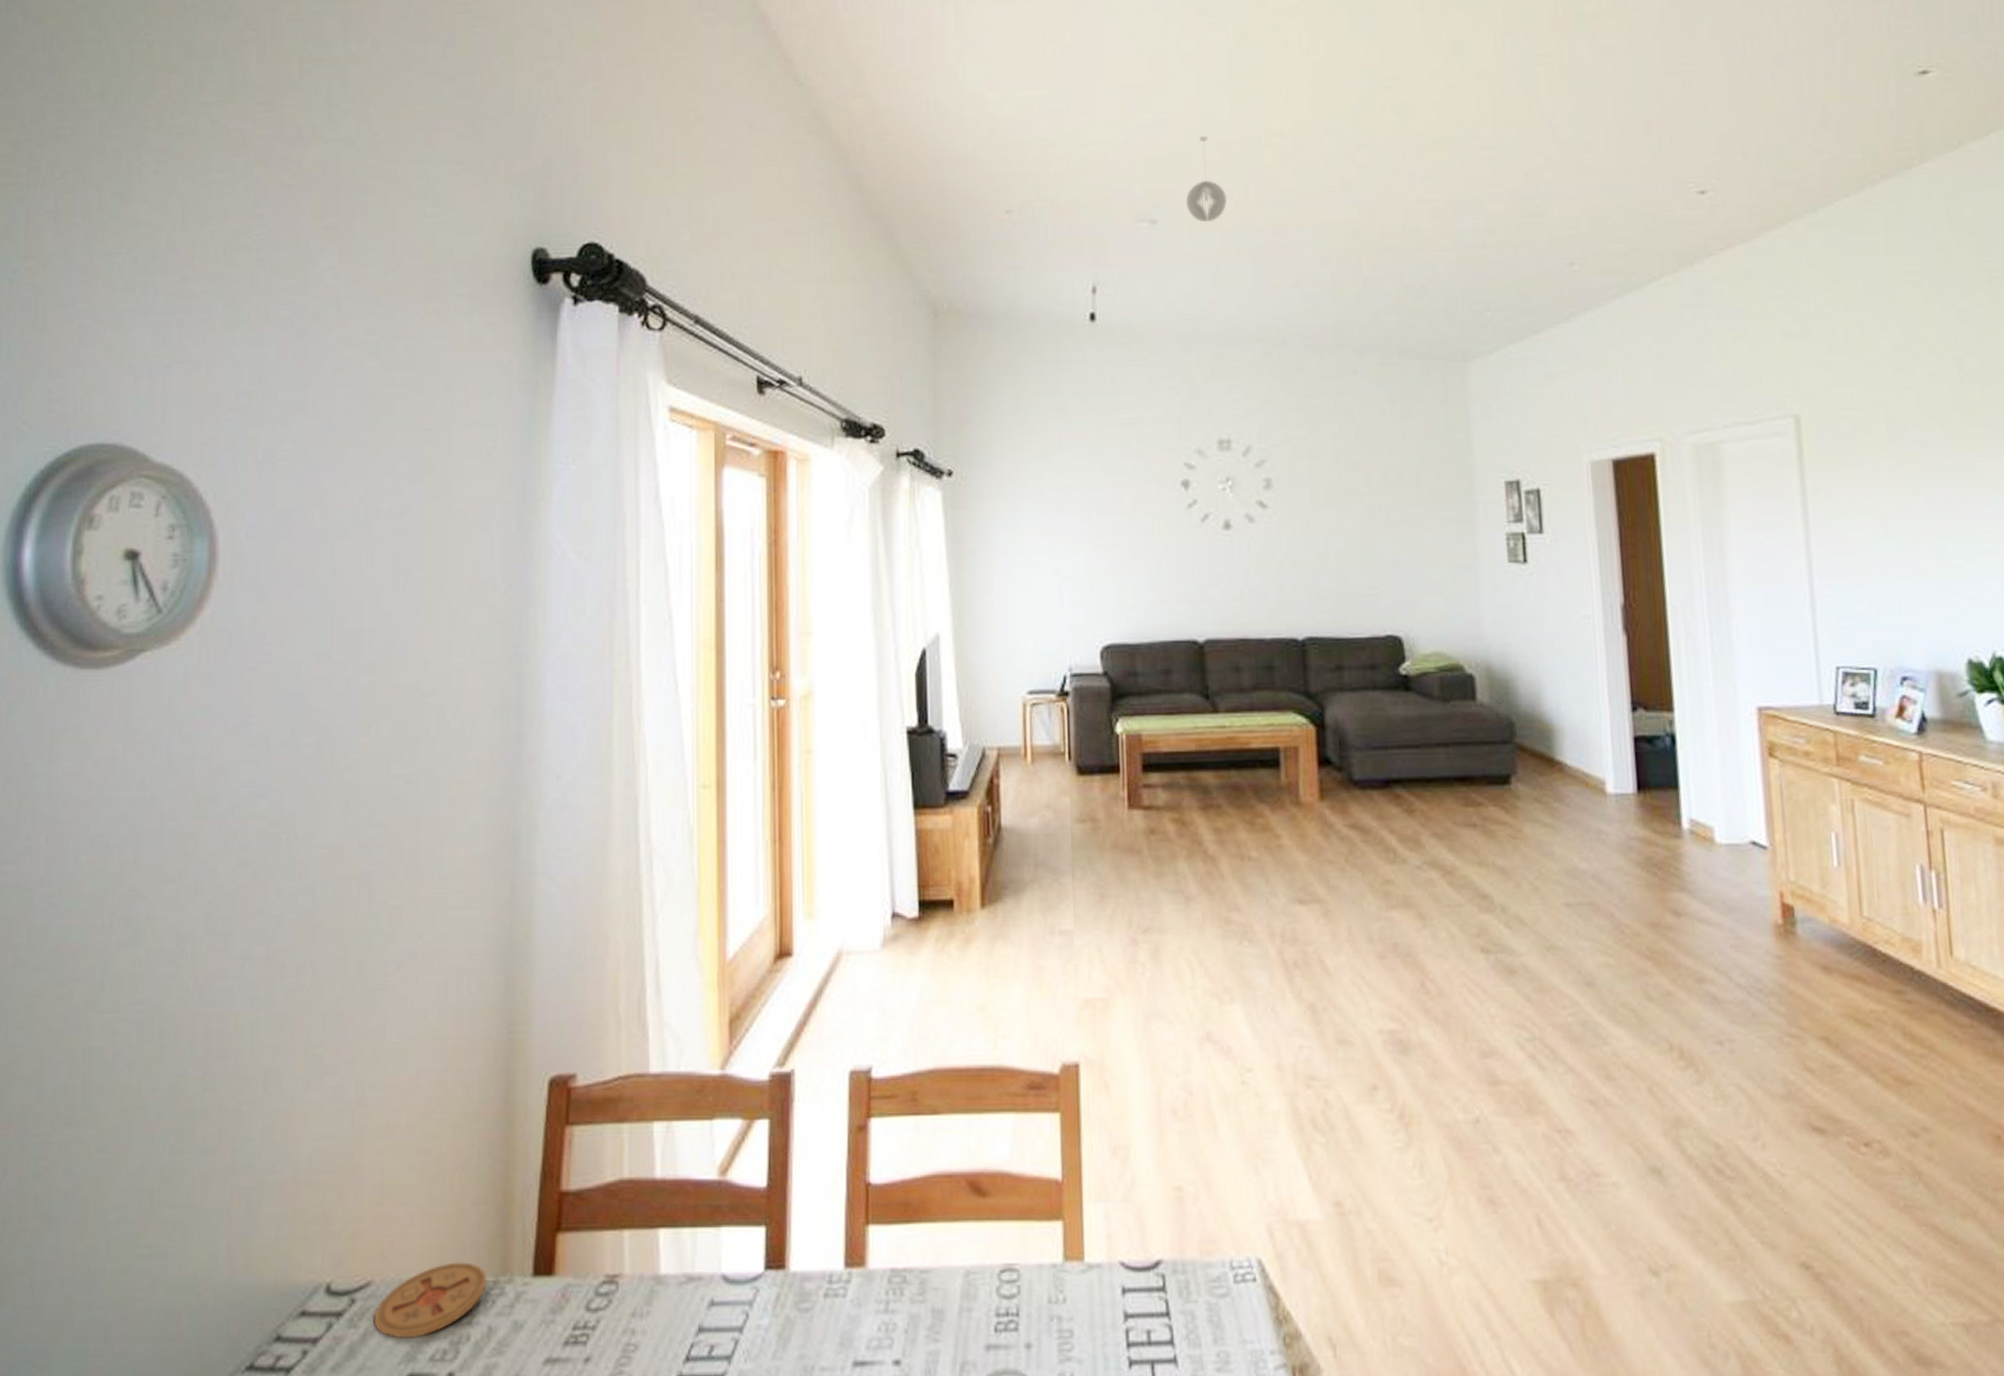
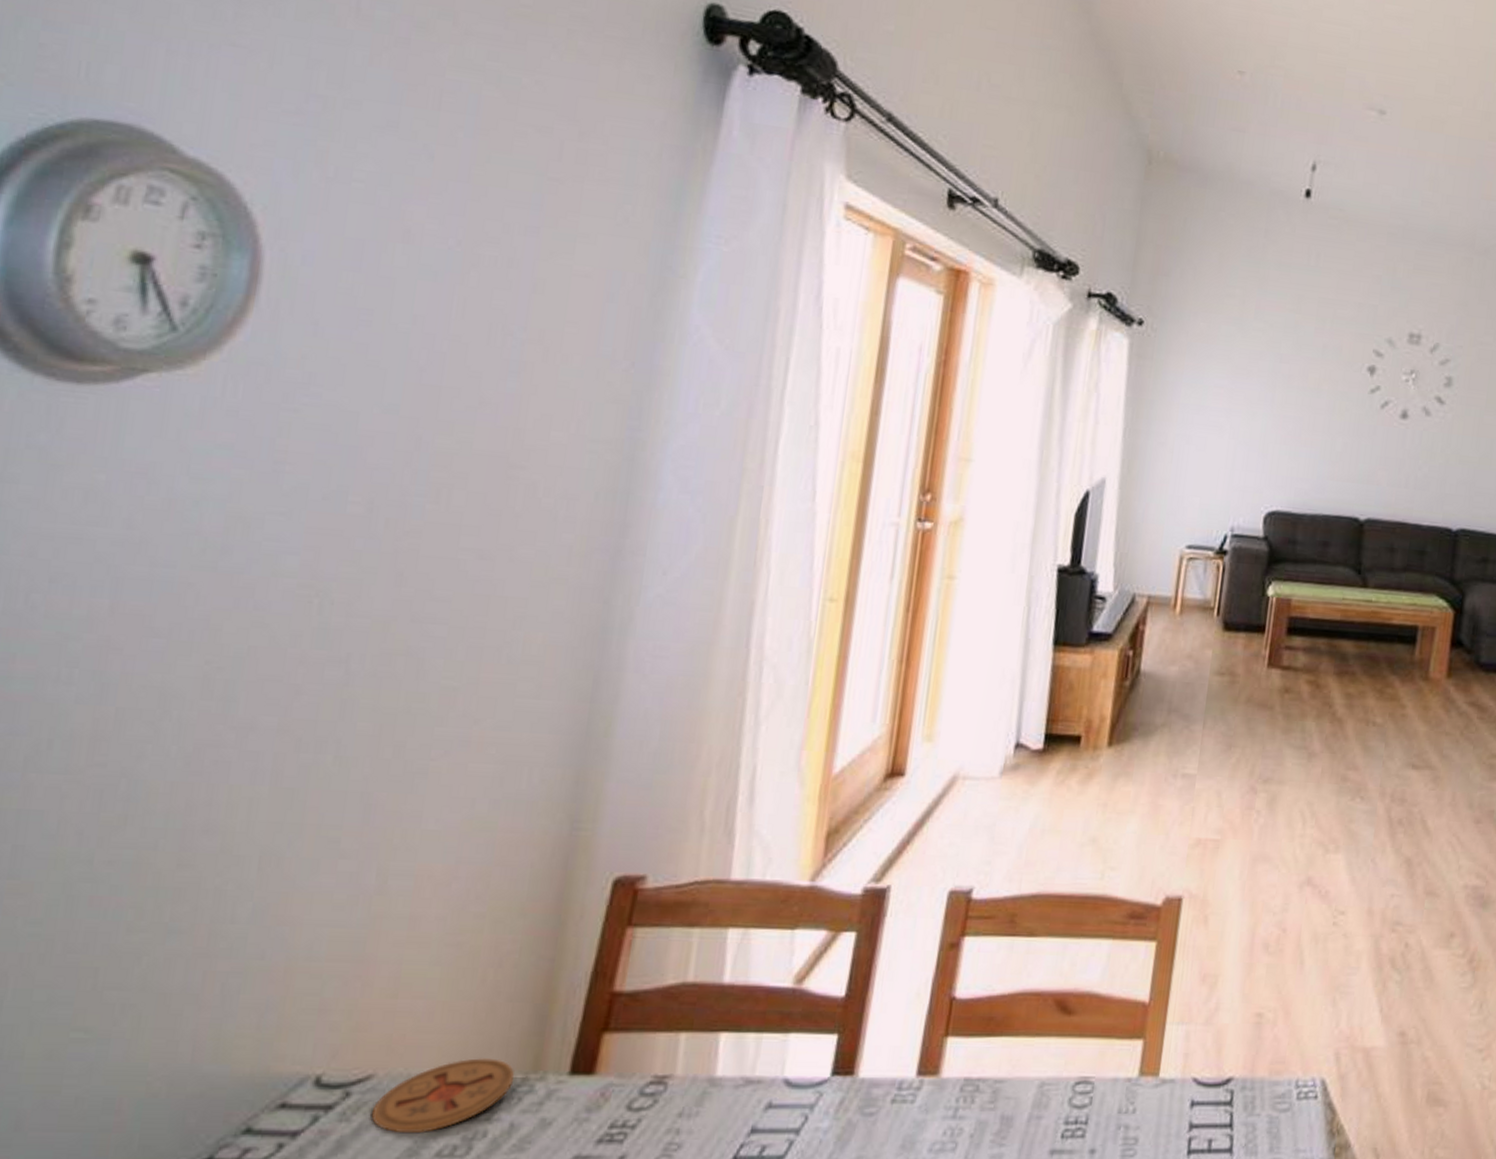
pendant light: present [1185,136,1227,222] -> none [1416,38,1456,123]

